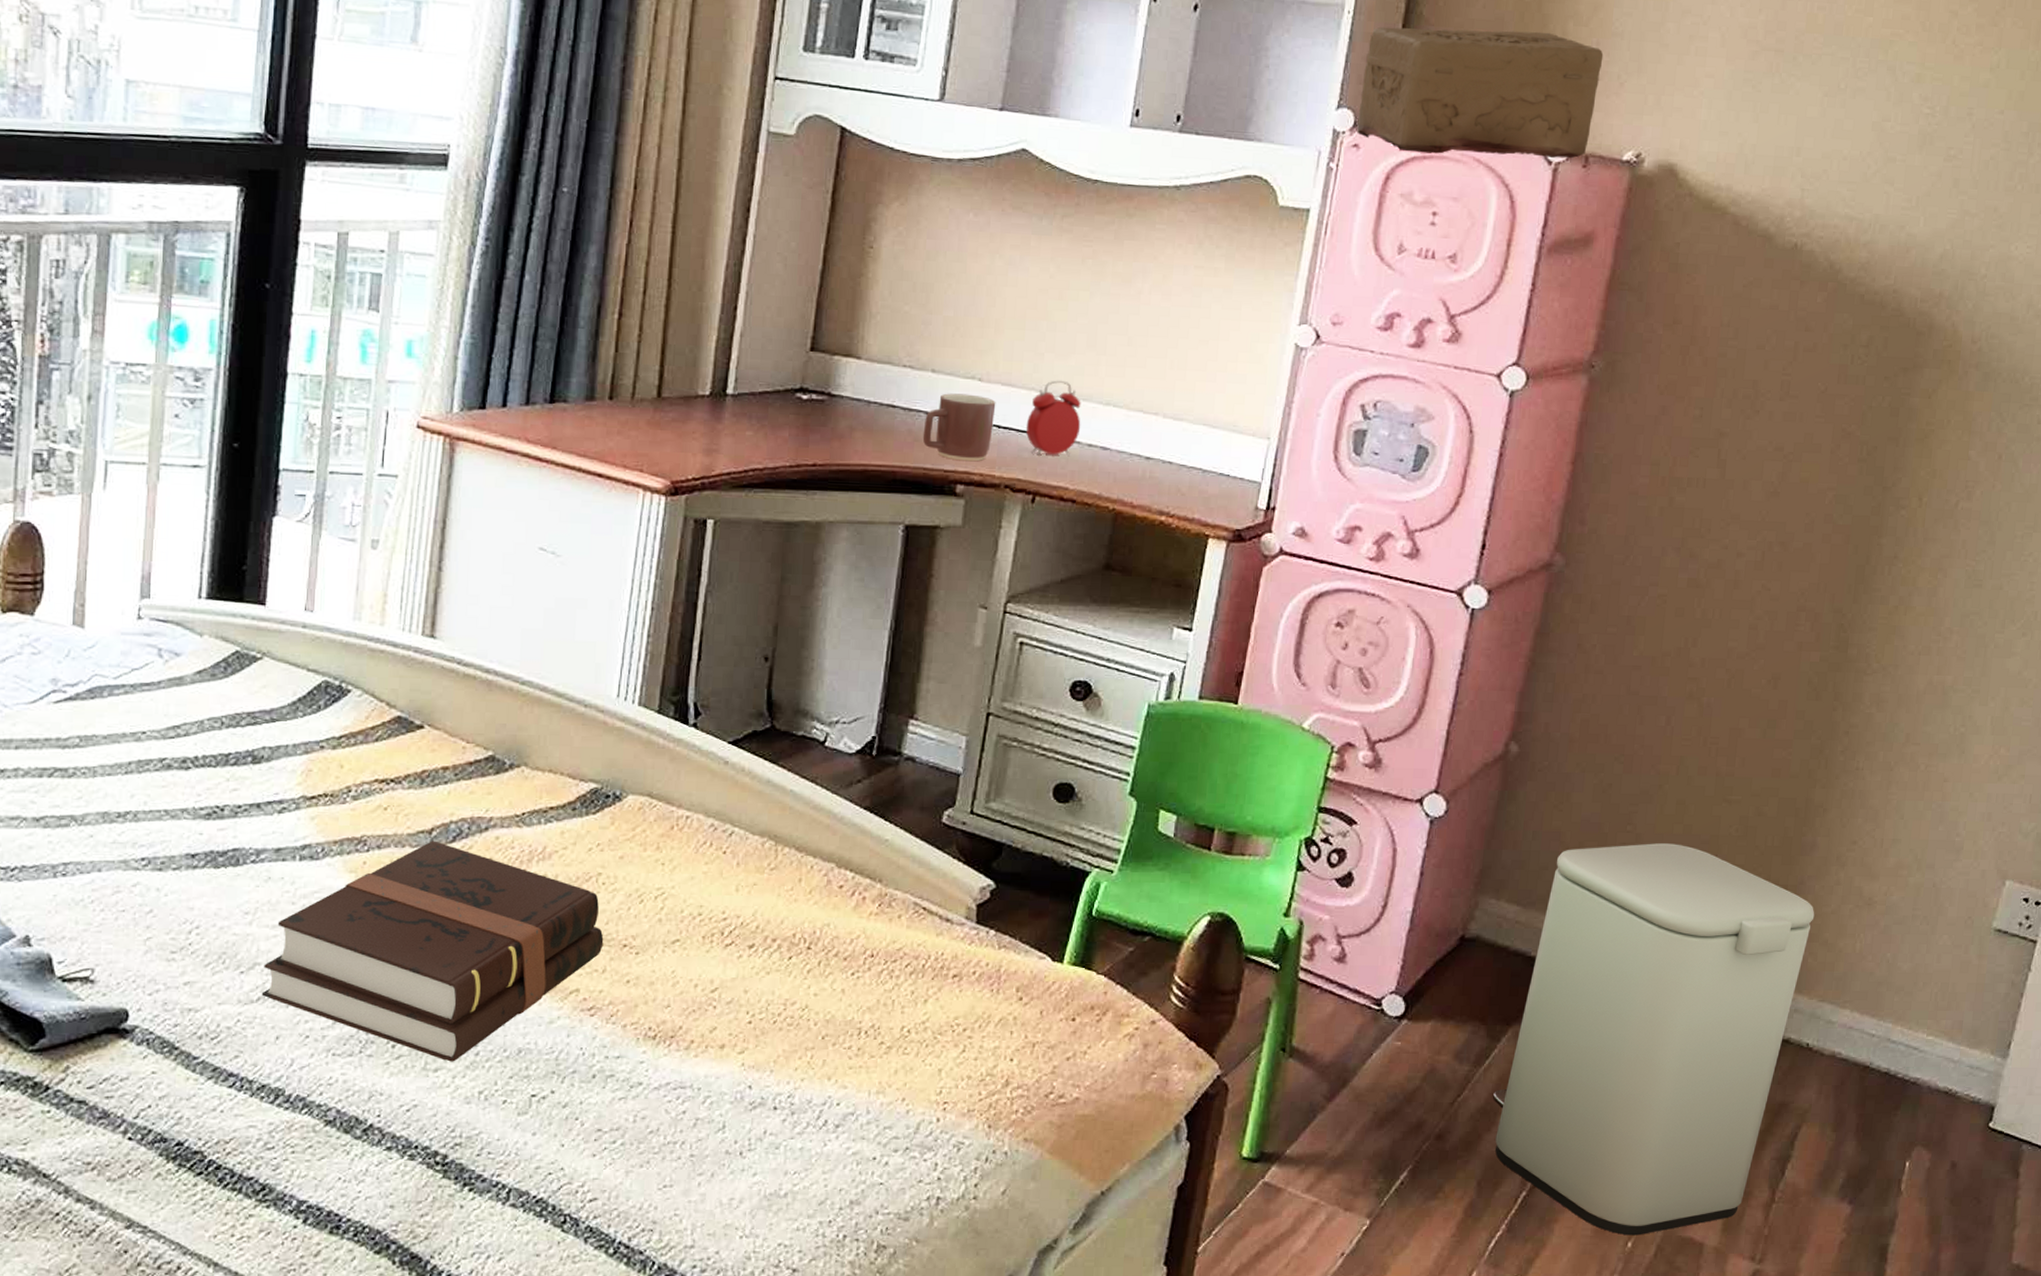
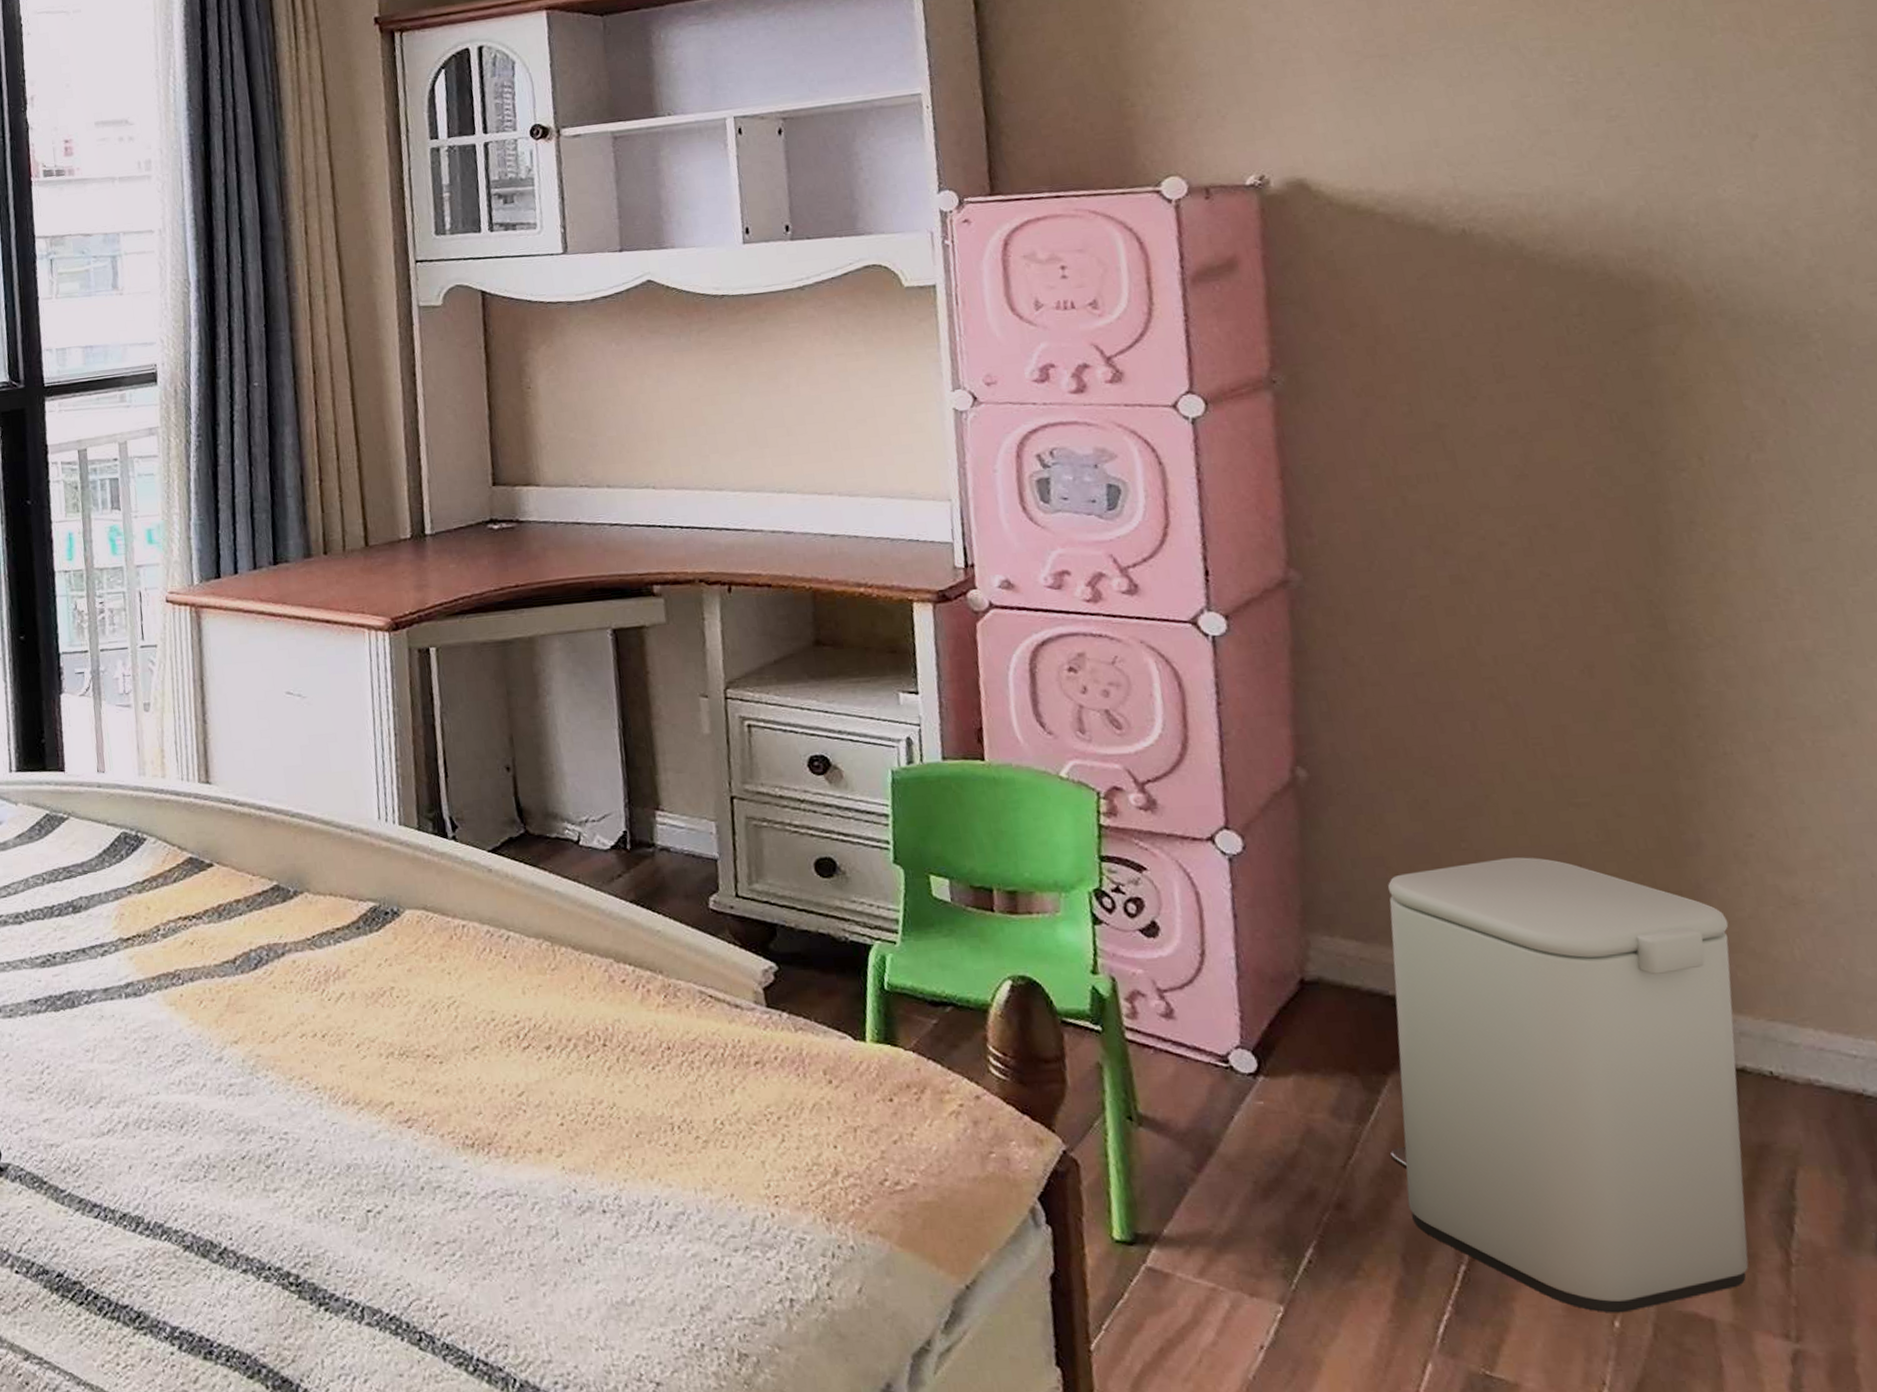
hardback book: present [261,840,604,1062] -> none [109,969,408,1182]
mug: present [922,393,996,462] -> none [610,502,678,564]
alarm clock: present [1025,380,1081,456] -> none [706,476,761,548]
decorative box: present [1357,26,1604,159] -> none [954,86,1205,218]

